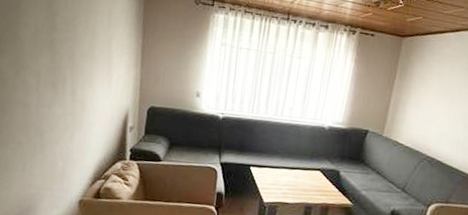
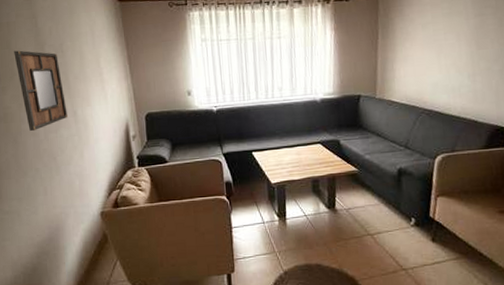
home mirror: none [20,14,68,102] -> present [14,50,68,131]

